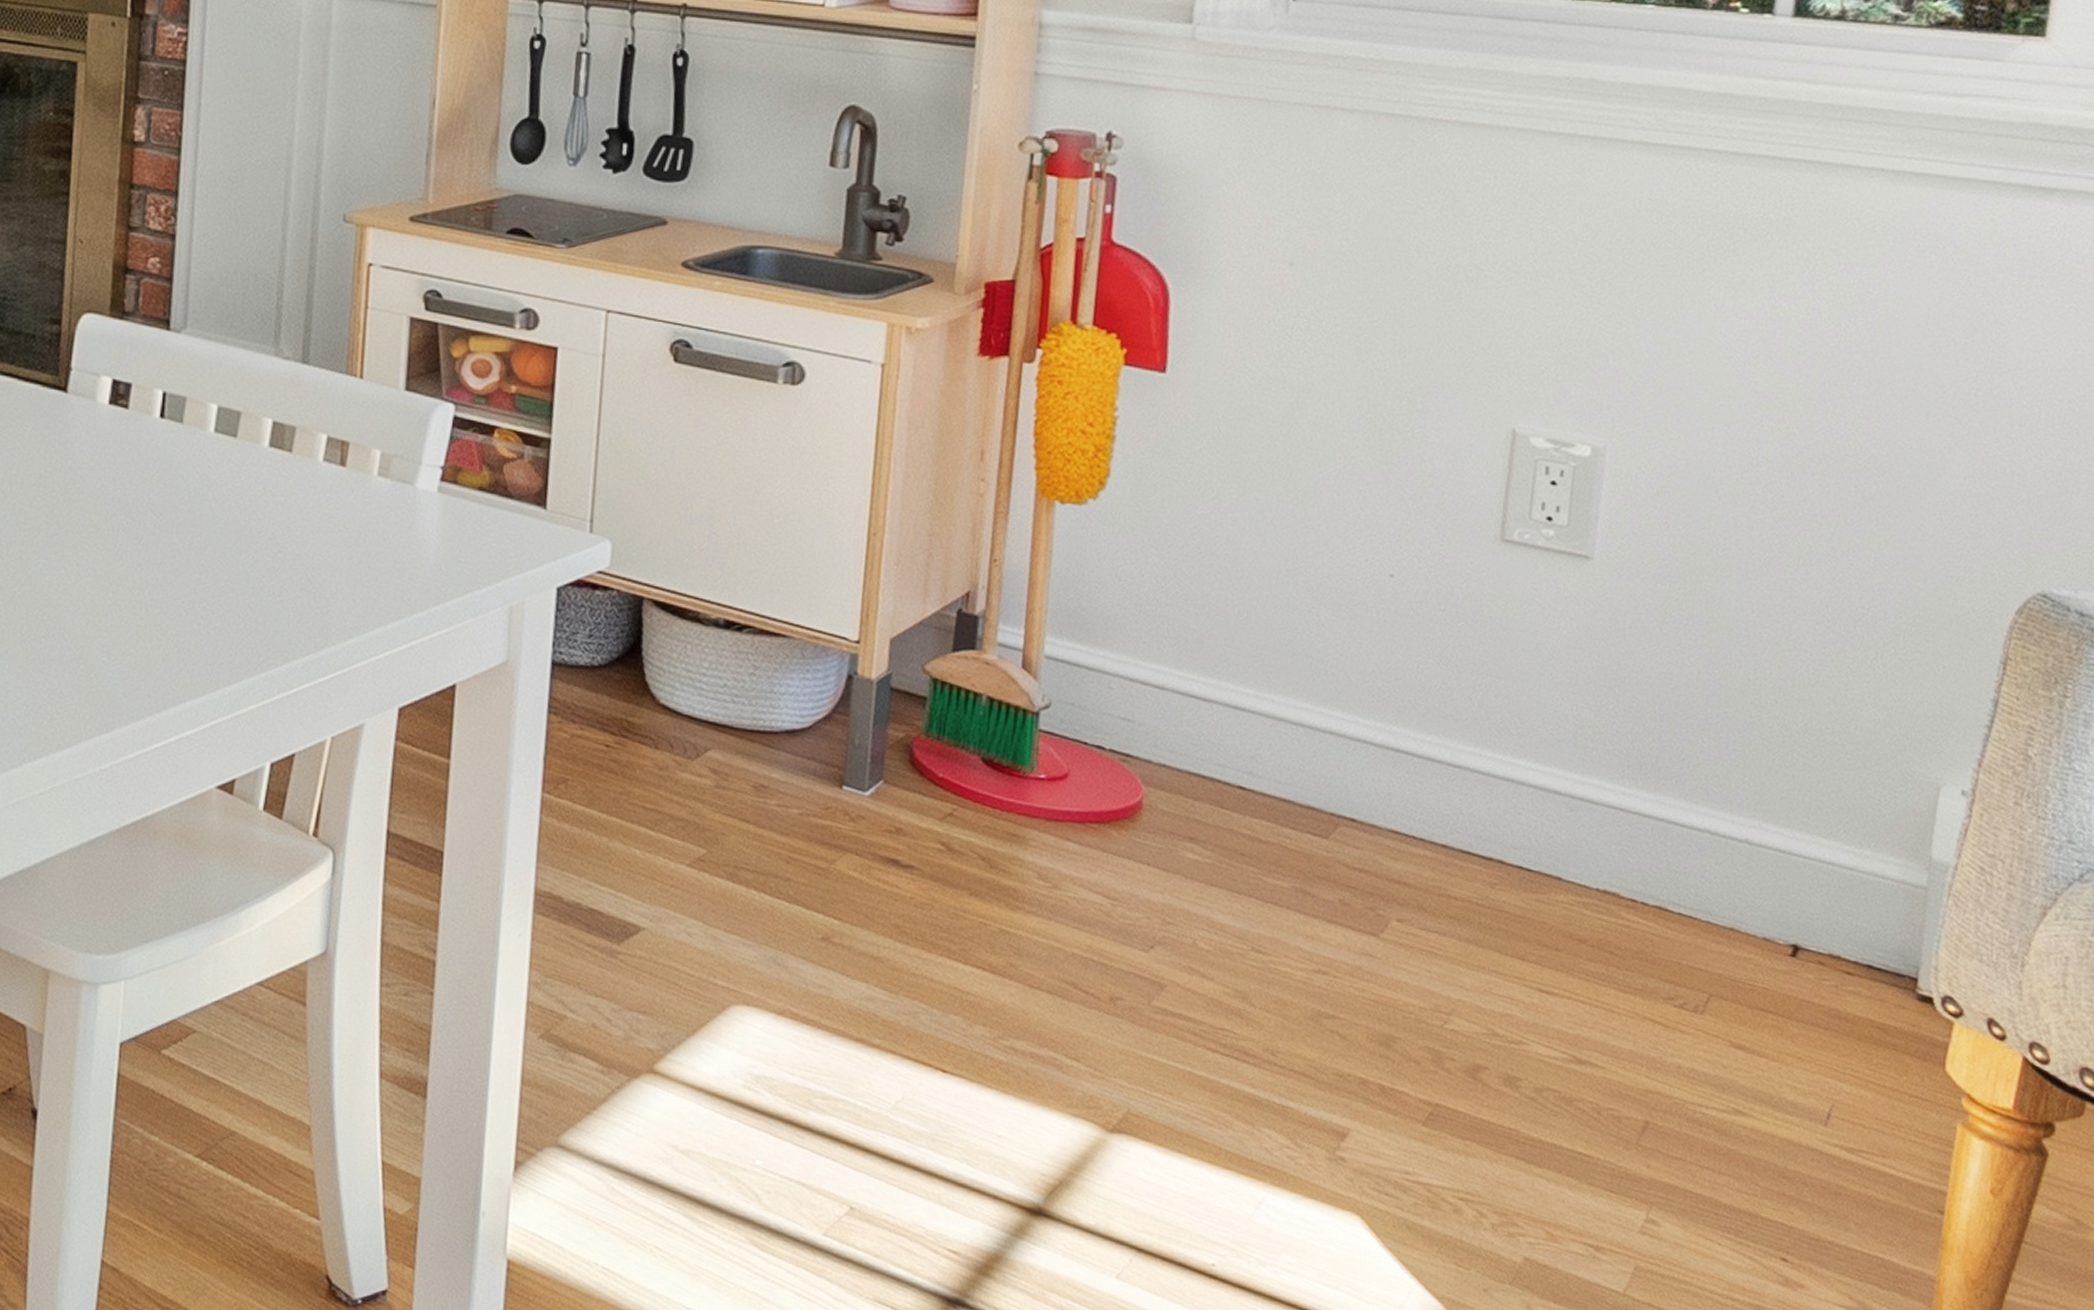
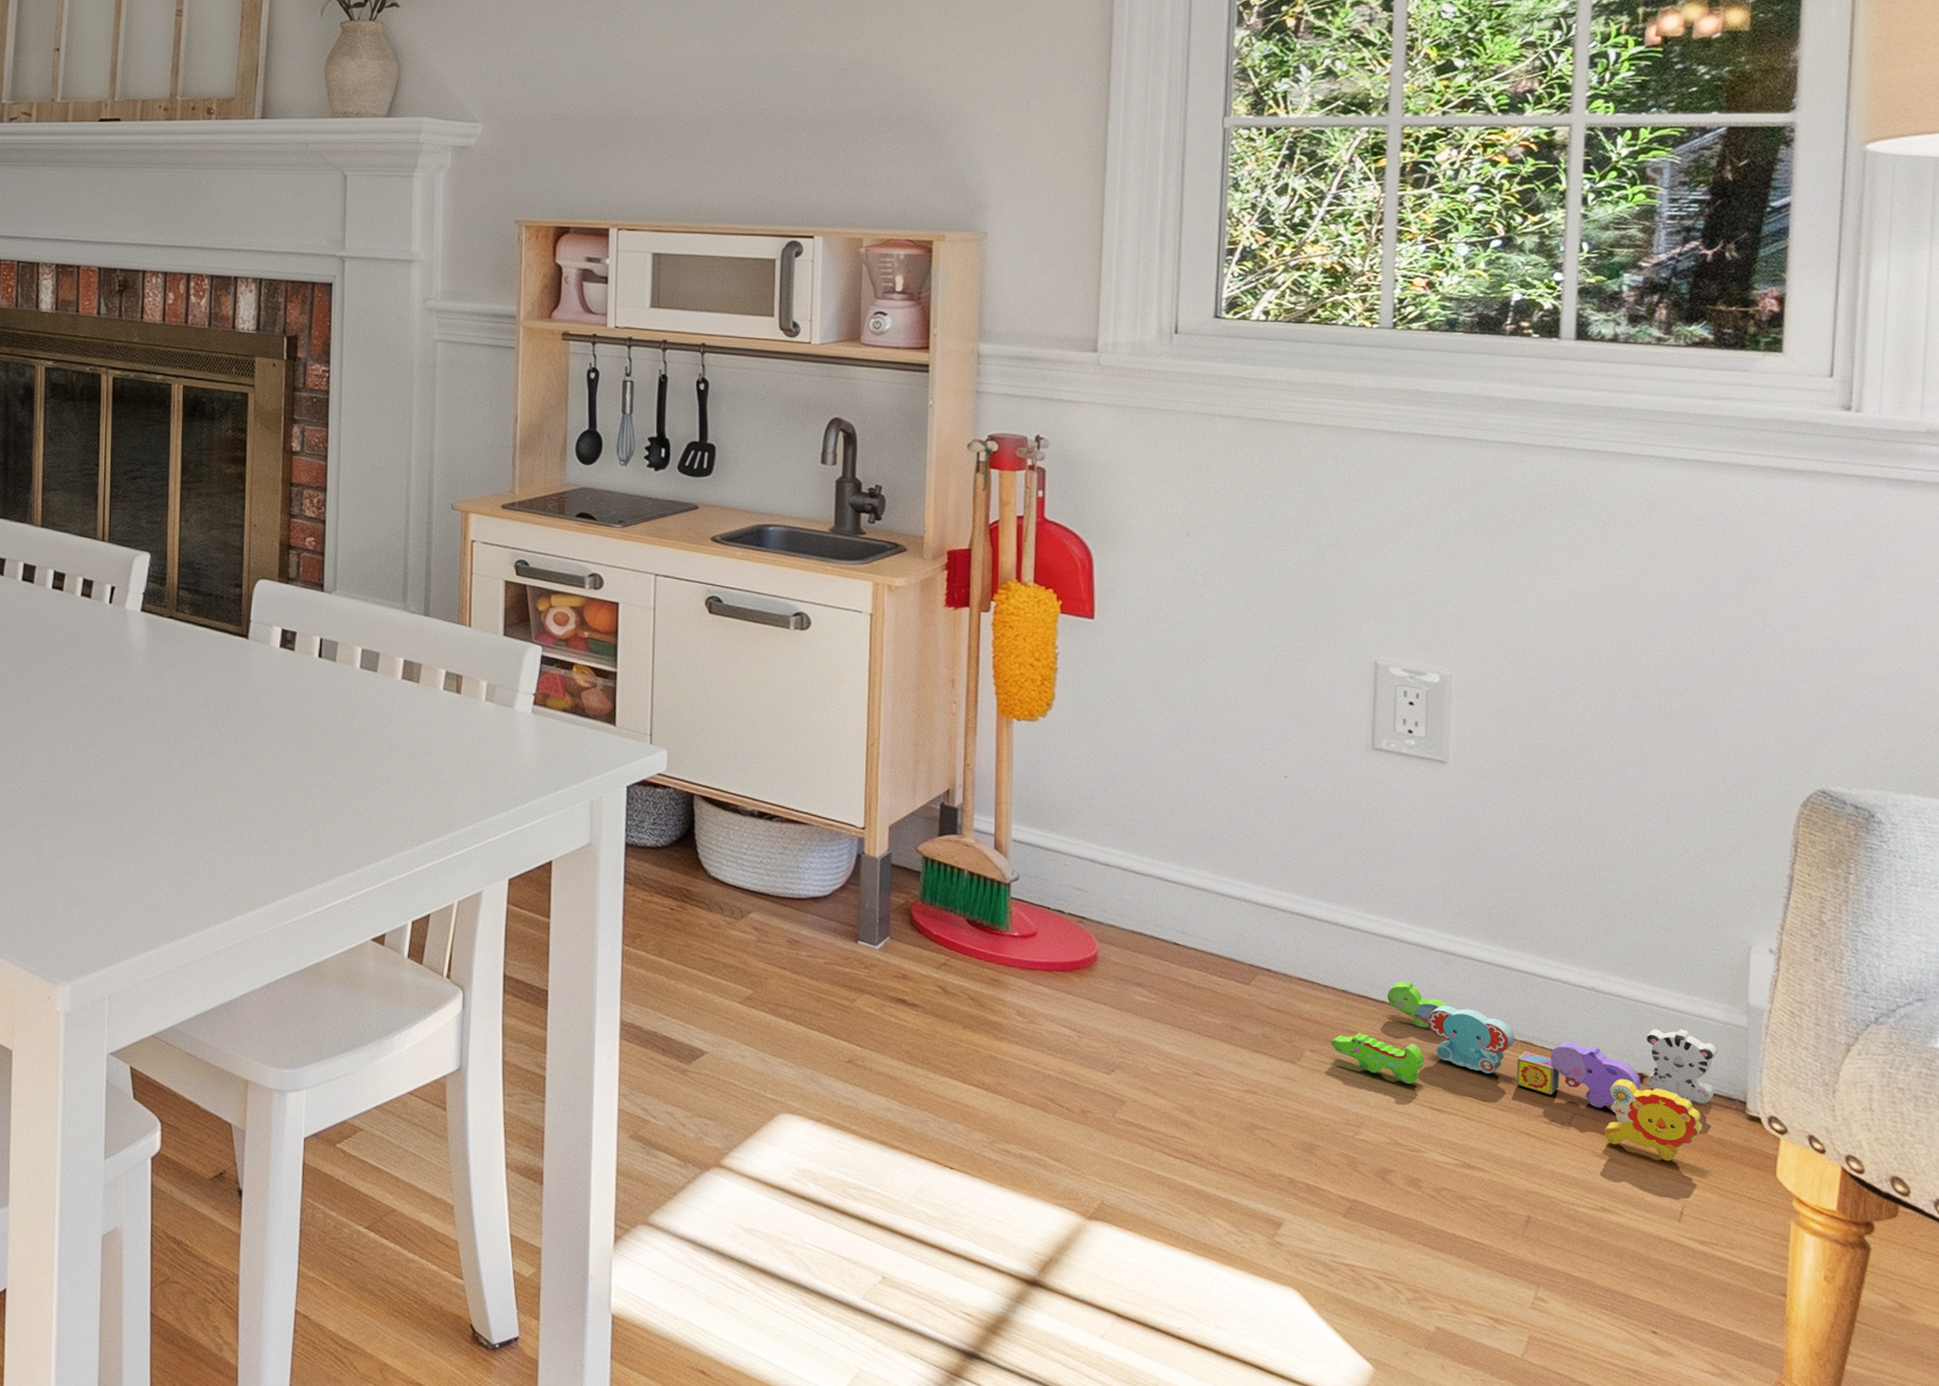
stacking toy: none [1423,833,1890,1052] -> present [1331,981,1719,1161]

